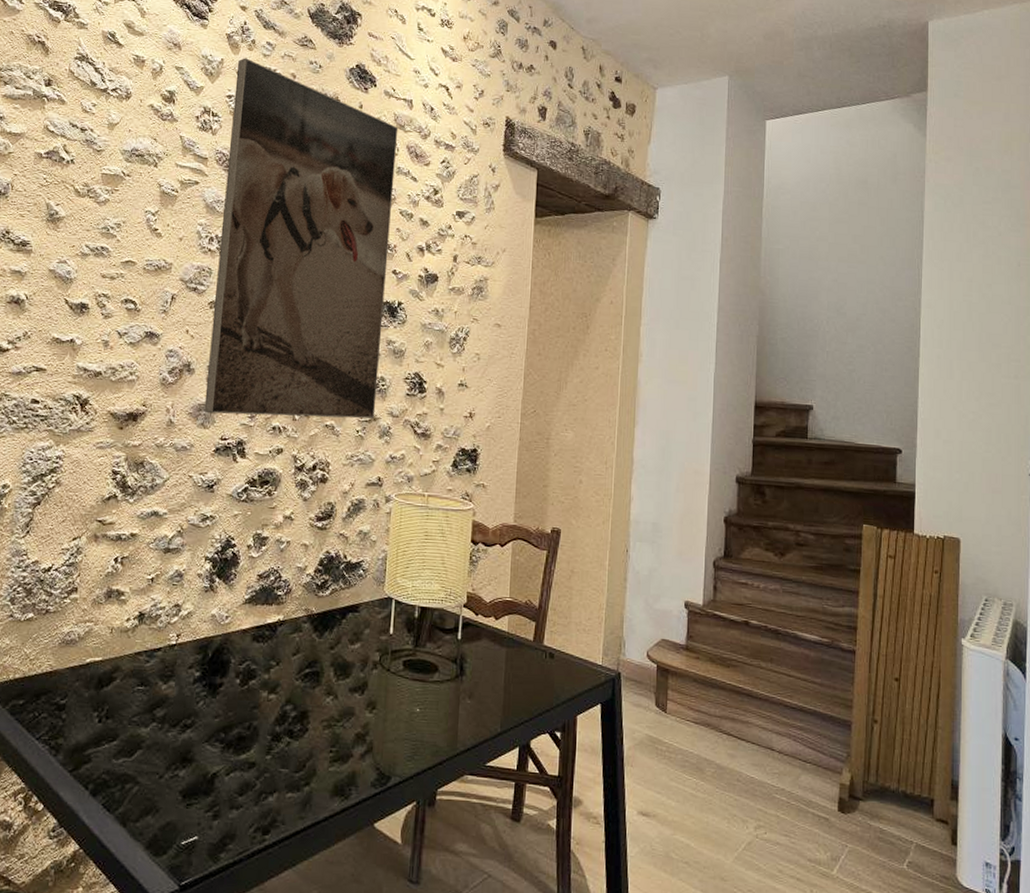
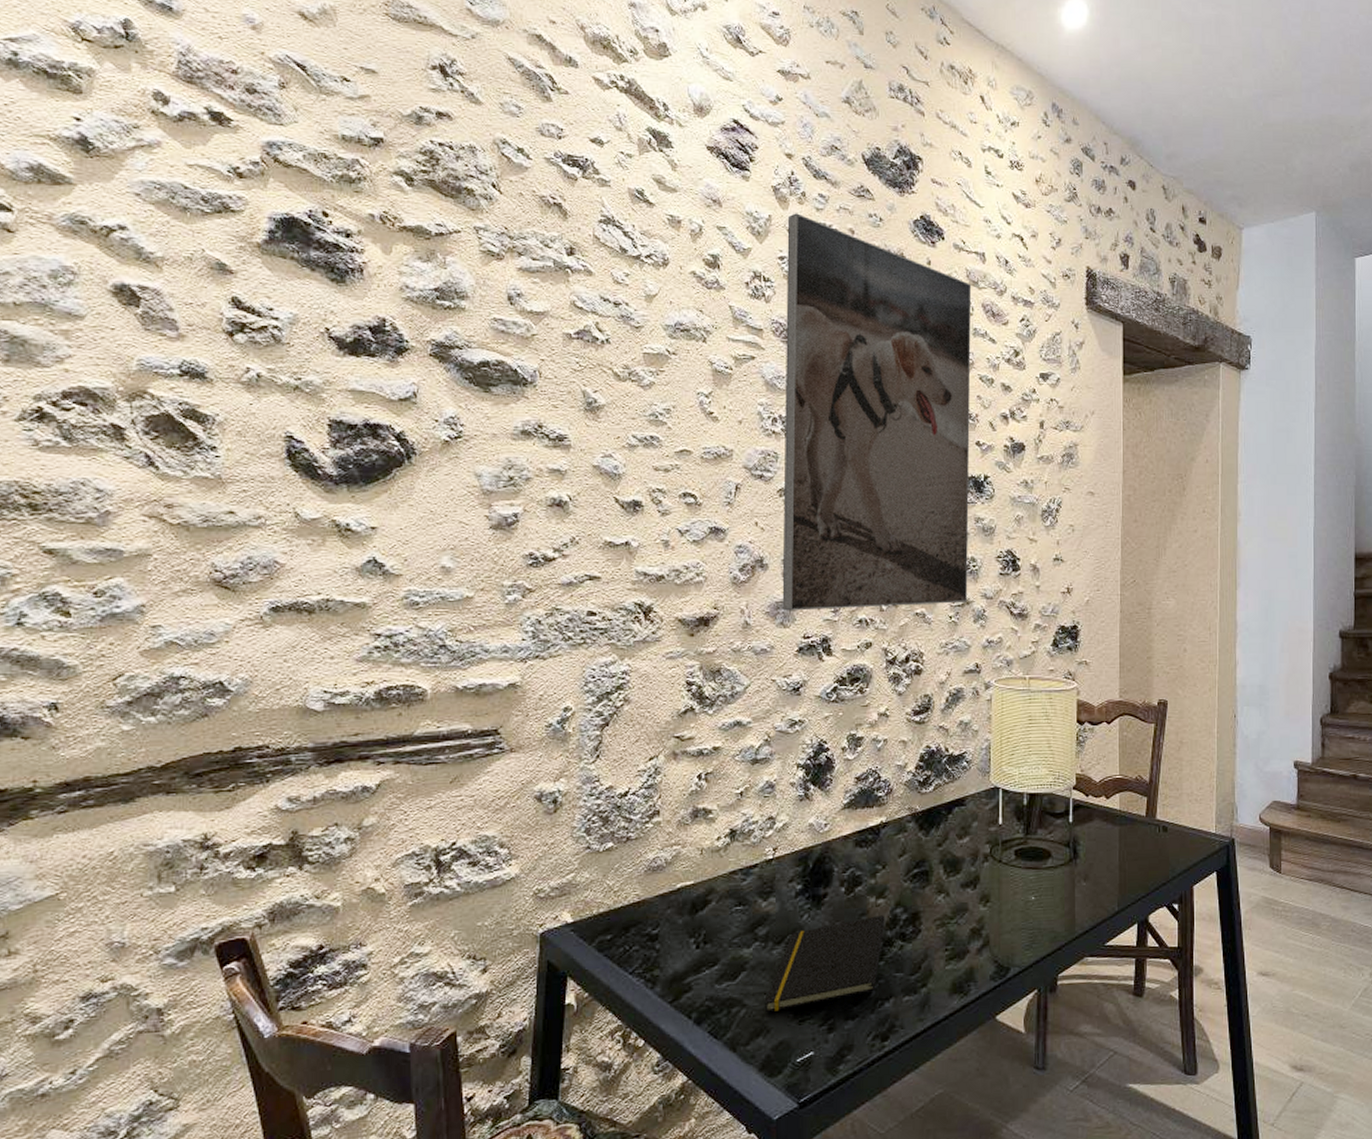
notepad: none [156,710,275,793] -> present [764,915,885,1013]

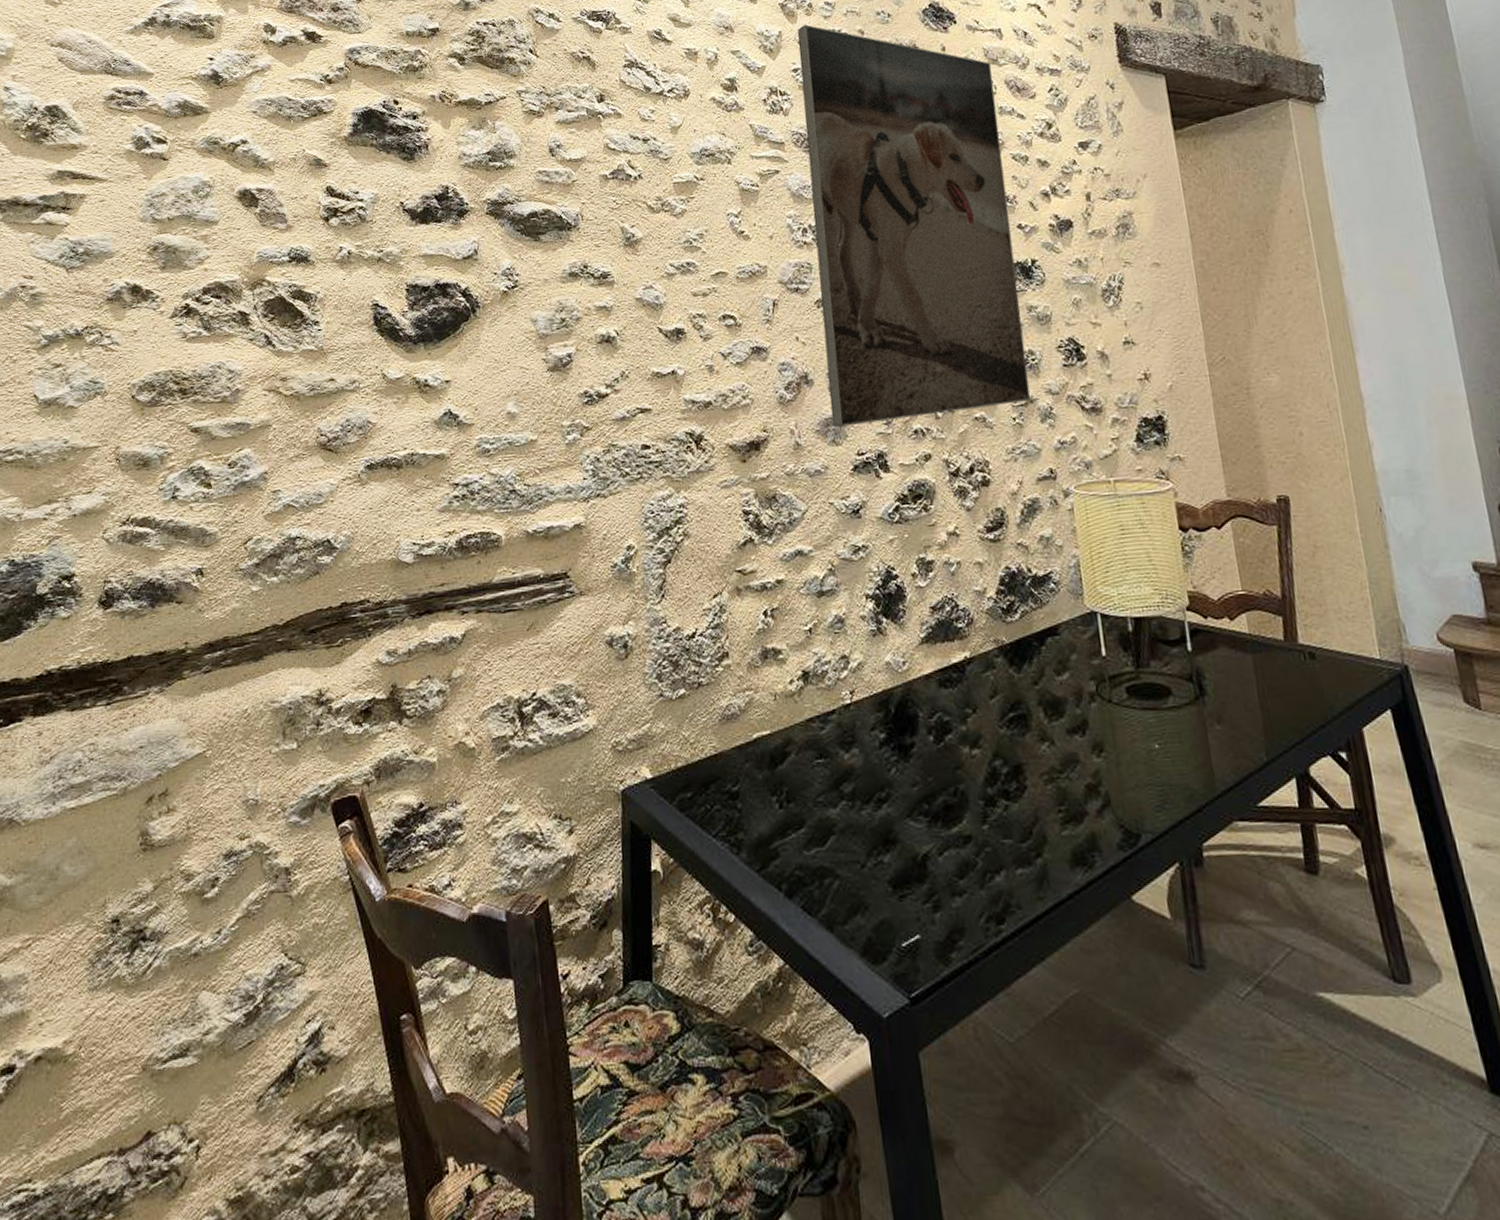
notepad: present [764,915,885,1013] -> none [858,768,985,886]

